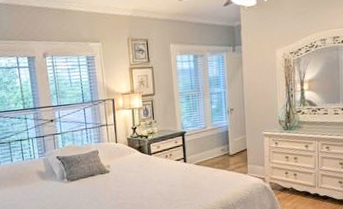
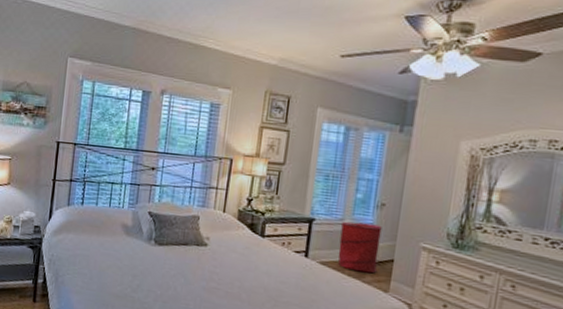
laundry hamper: none [206,125,237,164] -> present [338,222,382,274]

